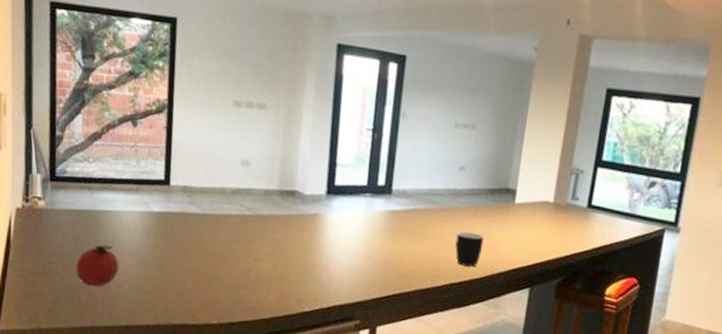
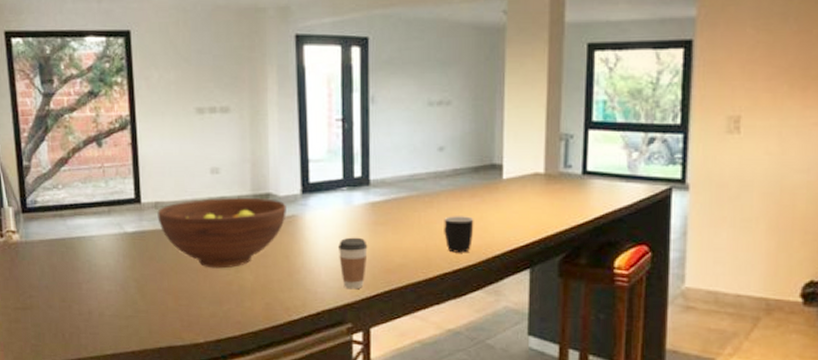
fruit: present [76,244,119,287] -> none [56,272,99,316]
fruit bowl: none [184,188,311,257] -> present [157,198,286,269]
coffee cup: none [354,240,383,290] -> present [337,237,368,290]

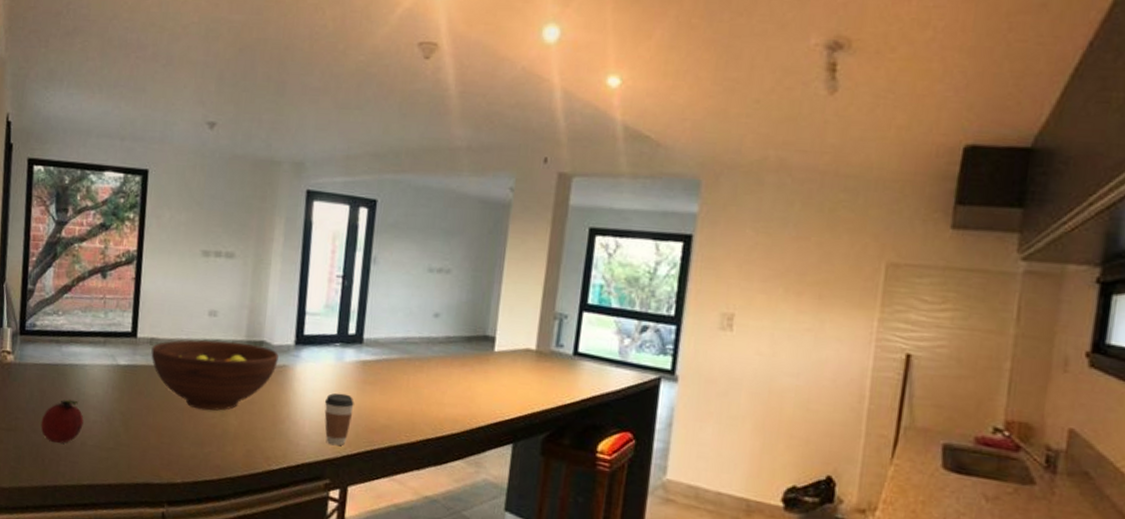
fruit: none [56,272,99,316] -> present [41,399,84,443]
mug: present [444,216,474,253] -> none [431,382,462,421]

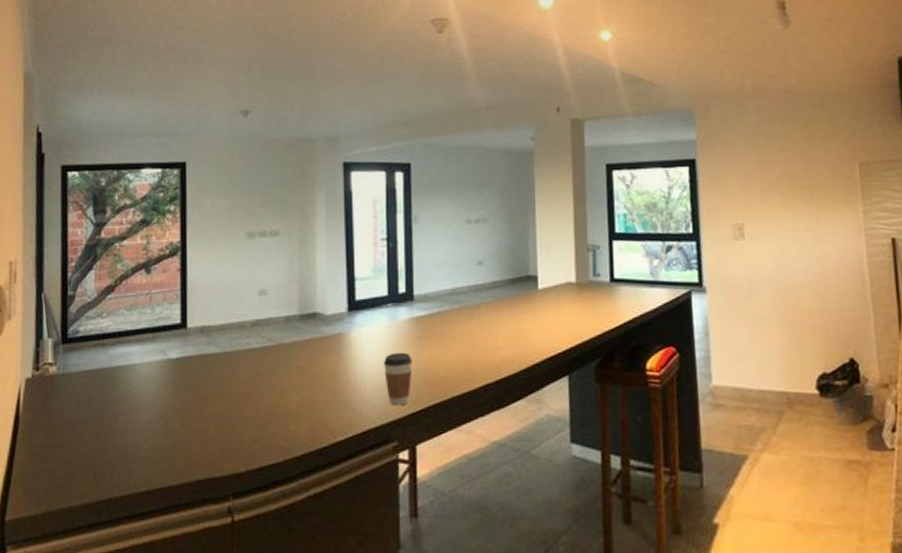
fruit: present [41,399,84,443] -> none [90,403,137,452]
fruit bowl: present [151,340,279,411] -> none [203,318,333,392]

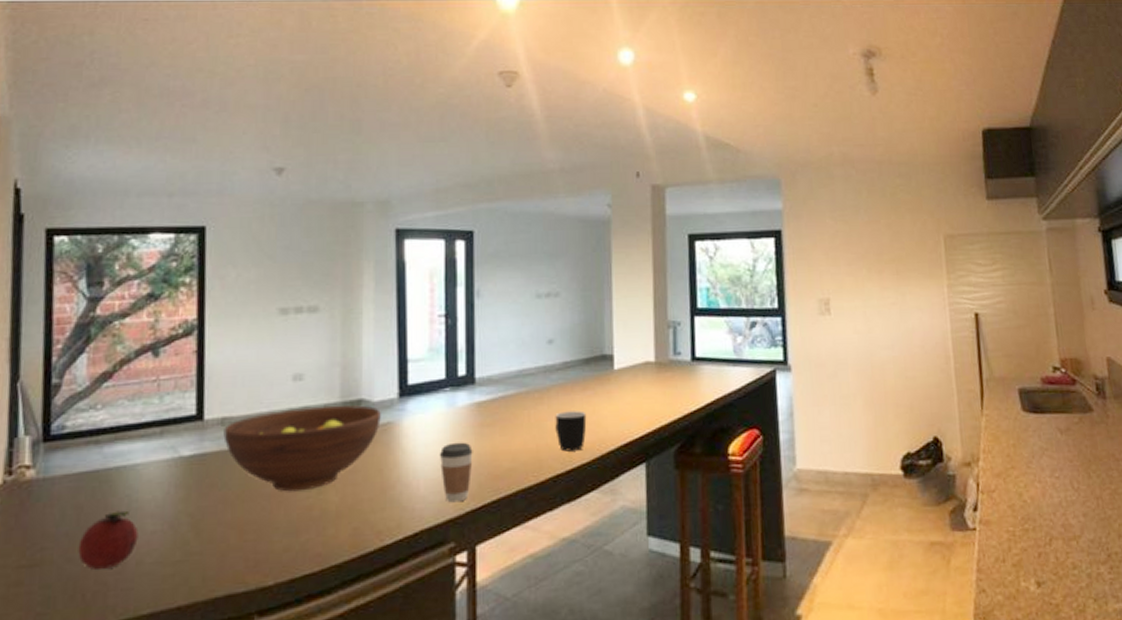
fruit: none [90,403,137,452] -> present [78,510,138,569]
fruit bowl: none [203,318,333,392] -> present [223,405,381,492]
mug: none [485,326,514,363] -> present [555,411,587,452]

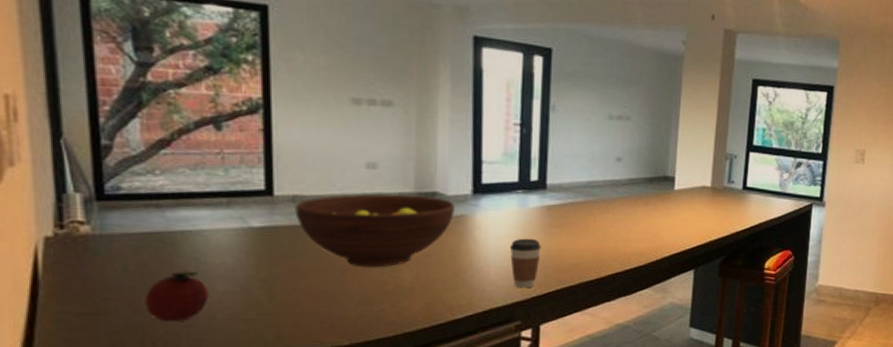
mug: present [555,411,587,452] -> none [617,221,647,255]

